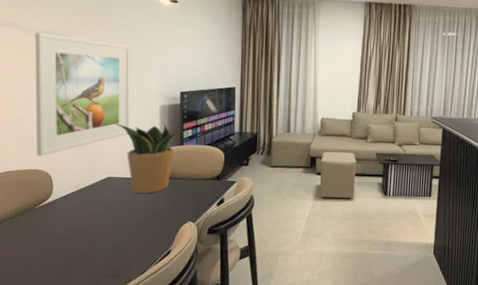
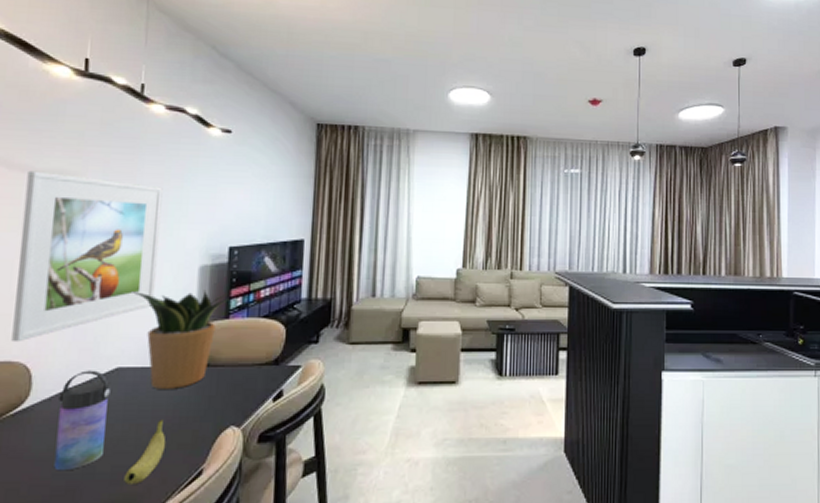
water bottle: none [71,178,105,245] -> present [54,370,111,471]
fruit: none [119,214,144,257] -> present [124,419,165,484]

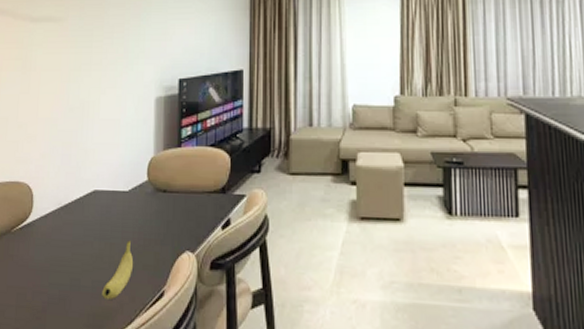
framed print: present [11,170,163,343] -> none [19,19,125,166]
water bottle: present [54,370,111,471] -> none [50,192,90,282]
potted plant: present [130,289,229,389] -> none [102,119,181,212]

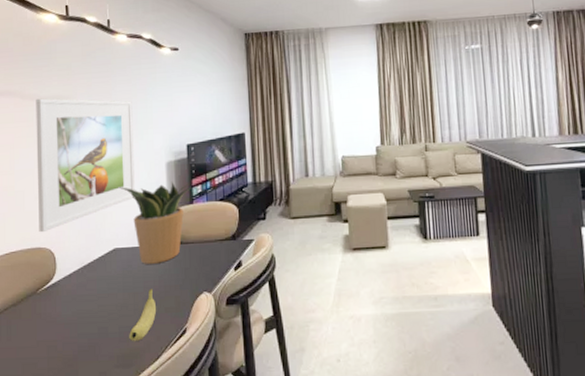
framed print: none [19,19,125,166] -> present [36,98,135,233]
potted plant: none [102,119,181,212] -> present [117,181,192,264]

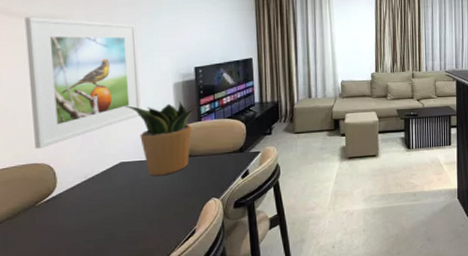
fruit: present [129,289,156,341] -> none [138,197,165,244]

